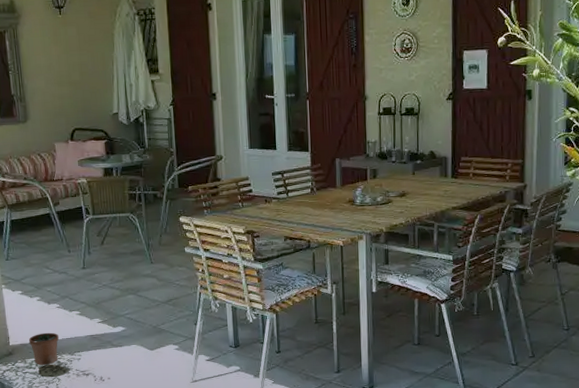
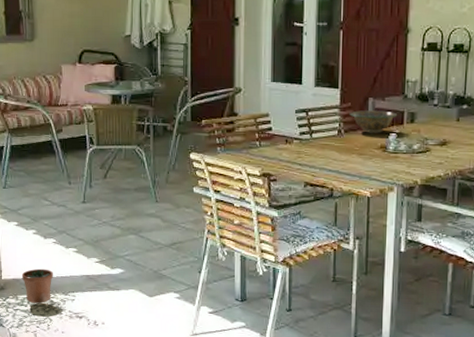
bowl: none [320,169,362,190] -> present [349,110,398,133]

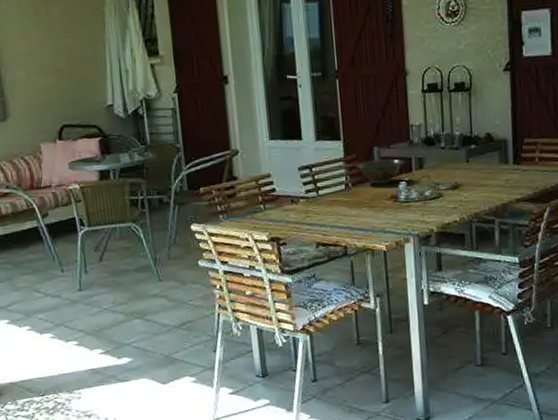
planter: present [21,268,53,304] -> none [19,367,55,408]

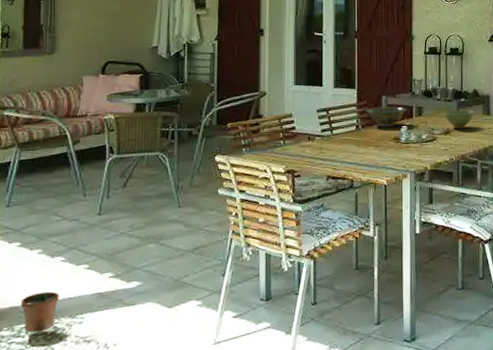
planter: none [19,367,55,408] -> present [20,291,59,334]
bowl: none [450,158,488,183] -> present [444,110,474,129]

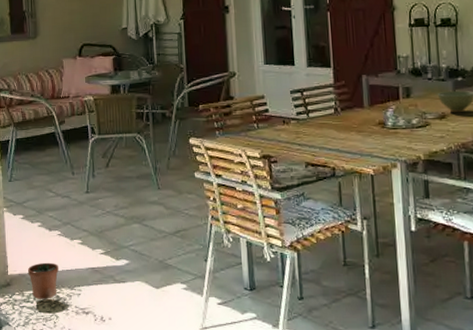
bowl: present [365,106,408,127] -> none [344,87,393,110]

